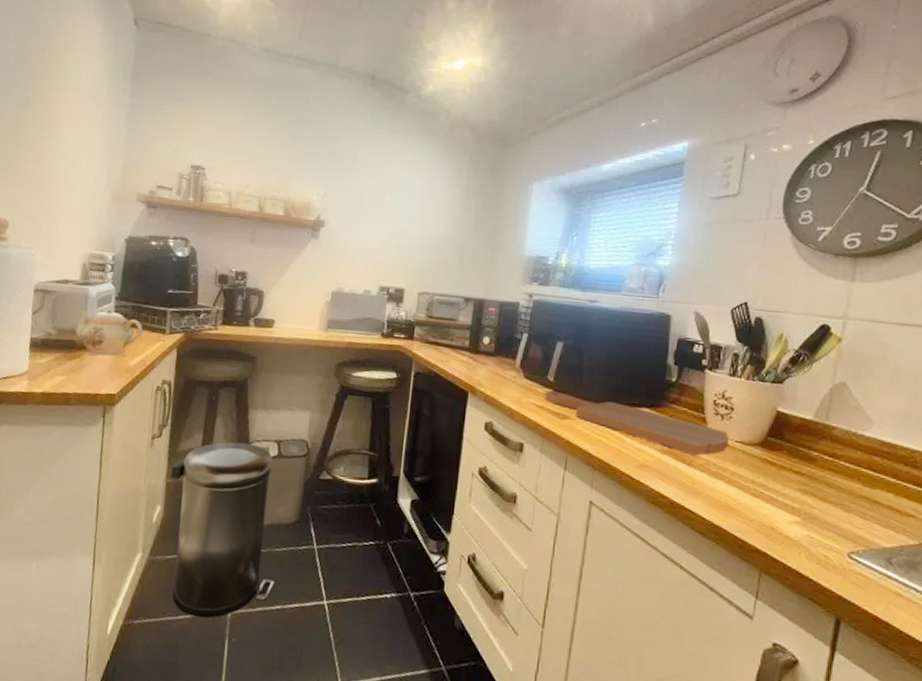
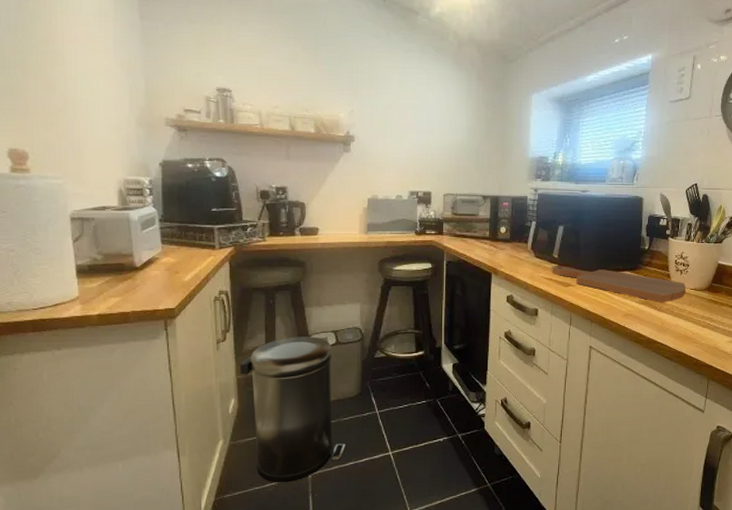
teapot: present [74,308,143,357] -> none [122,230,192,276]

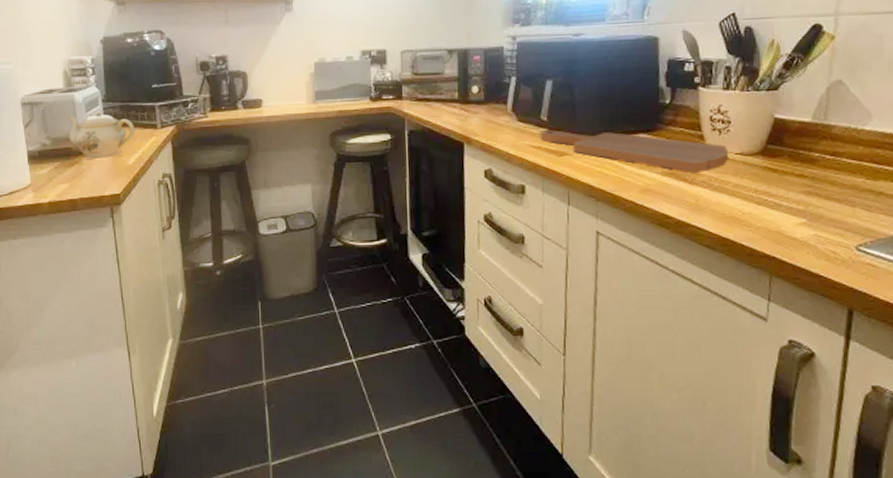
teapot: none [122,230,192,276] -> present [68,111,135,160]
pedal bin: present [240,336,346,483] -> none [186,223,303,390]

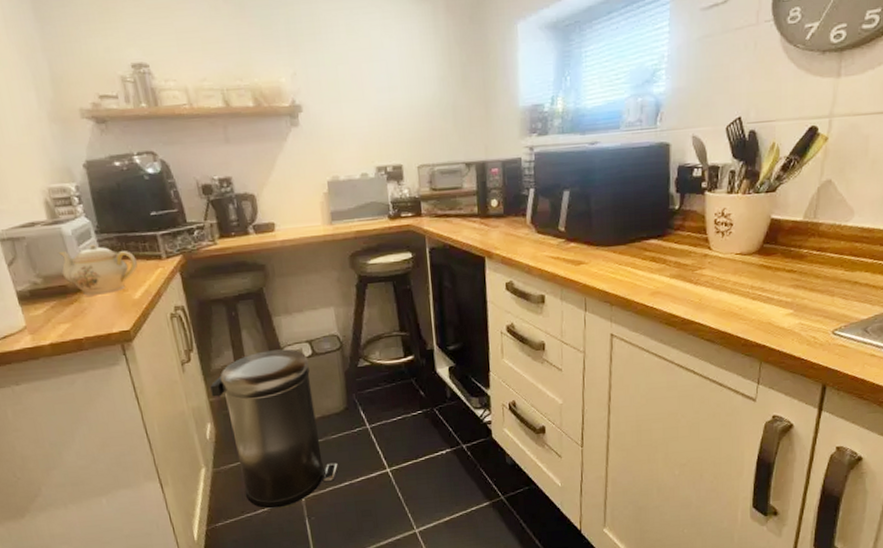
pedal bin: none [186,223,303,390] -> present [210,349,338,509]
cutting board: present [540,130,729,174] -> none [558,239,730,275]

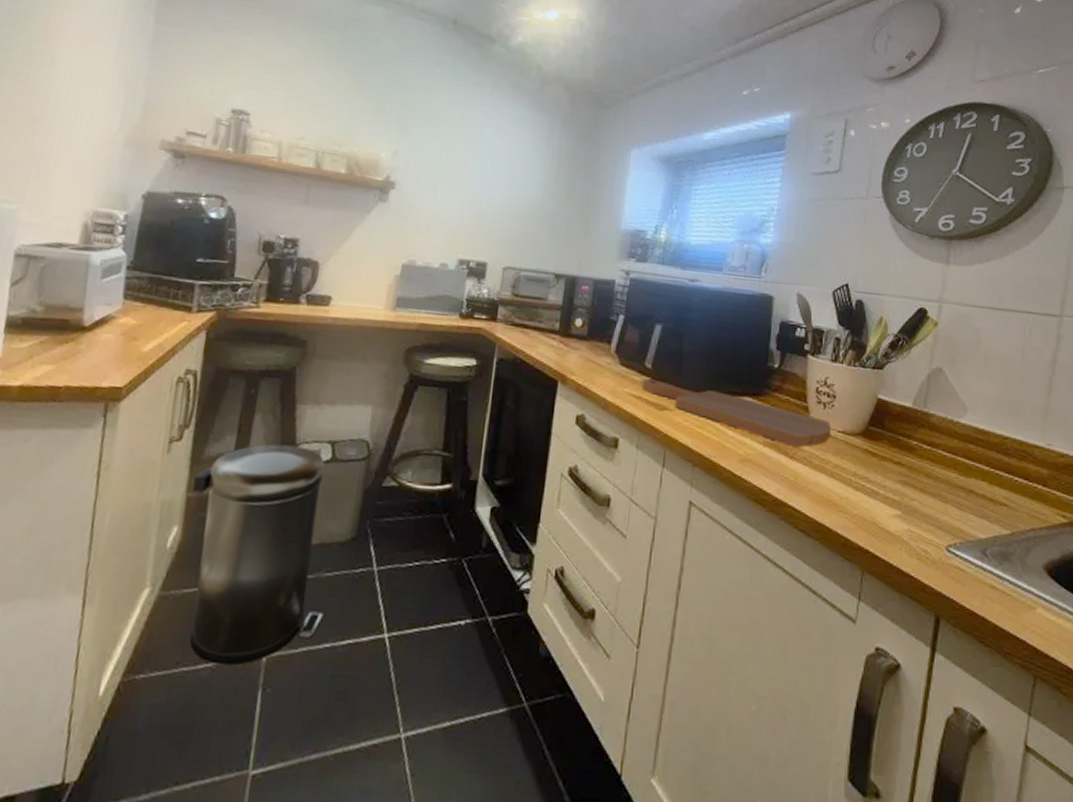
teapot: present [58,243,138,297] -> none [69,279,162,341]
cutting board: none [558,239,730,275] -> present [641,379,832,448]

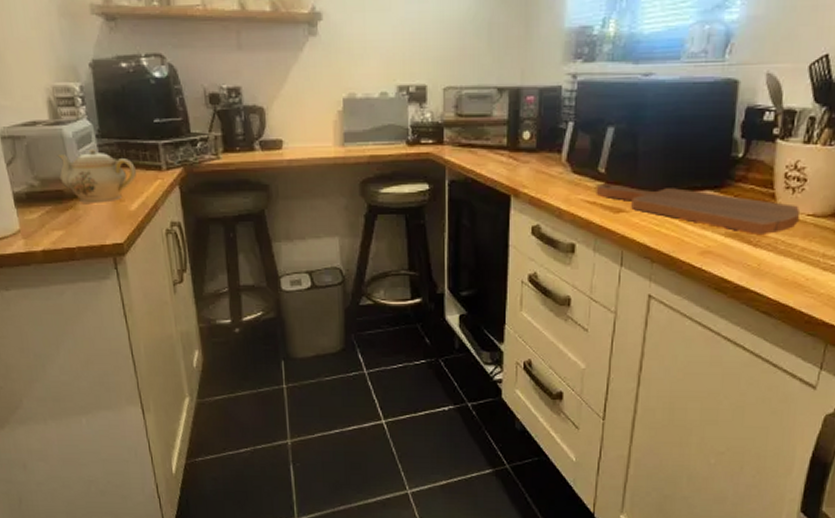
teapot: none [69,279,162,341] -> present [57,148,136,205]
pedal bin: present [190,444,325,666] -> none [201,278,329,449]

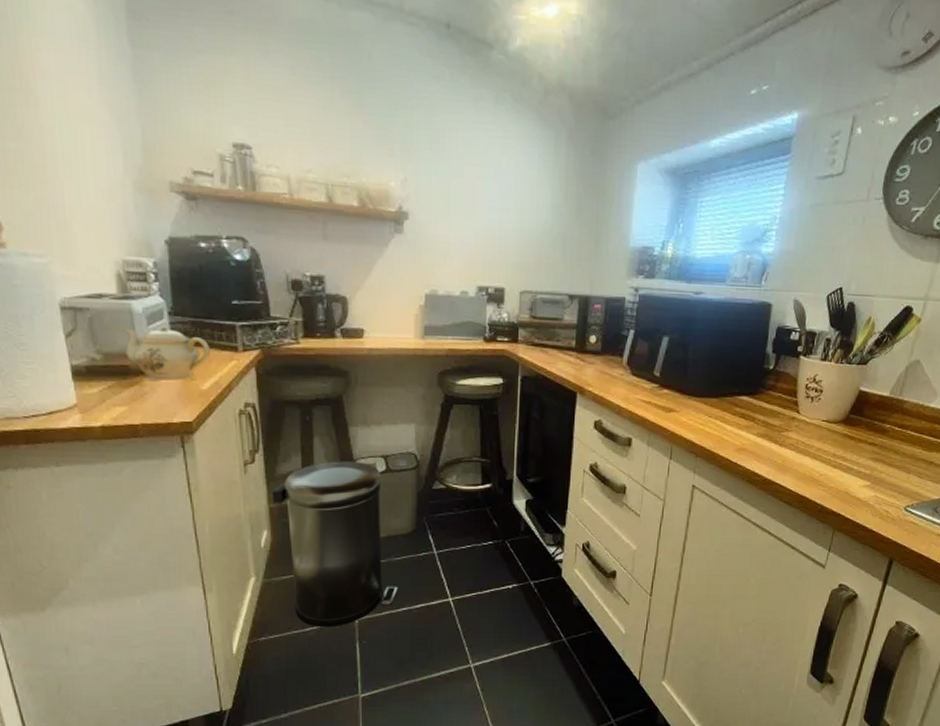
pedal bin: none [201,278,329,449] -> present [272,461,398,628]
cutting board: present [596,184,801,236] -> none [651,386,817,437]

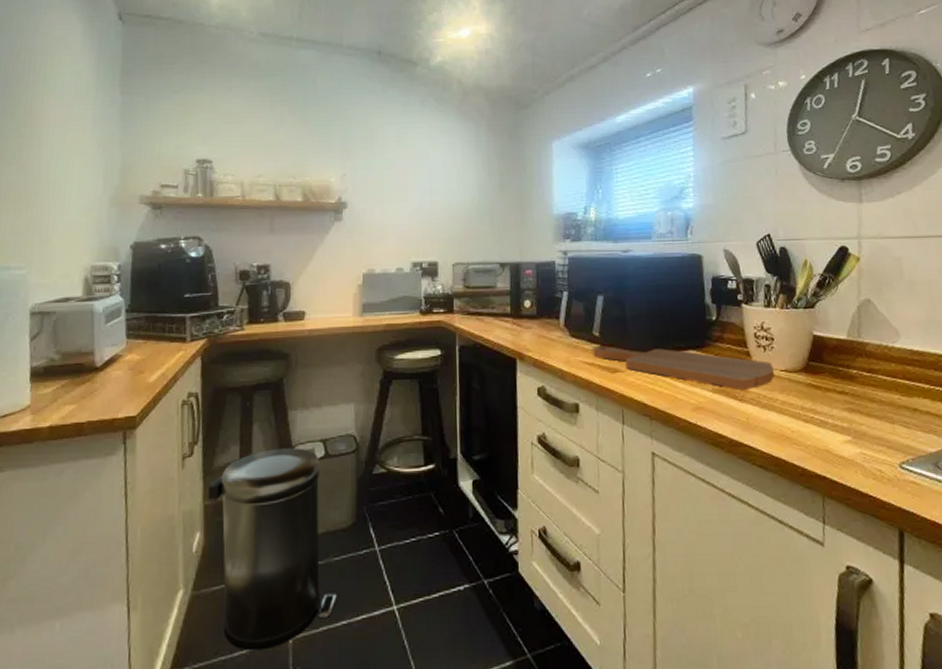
teapot: present [124,325,210,382] -> none [82,322,160,377]
cutting board: none [651,386,817,437] -> present [592,346,775,391]

